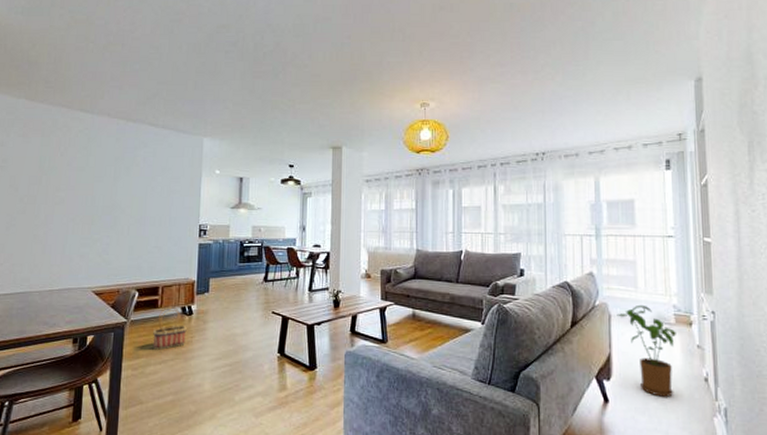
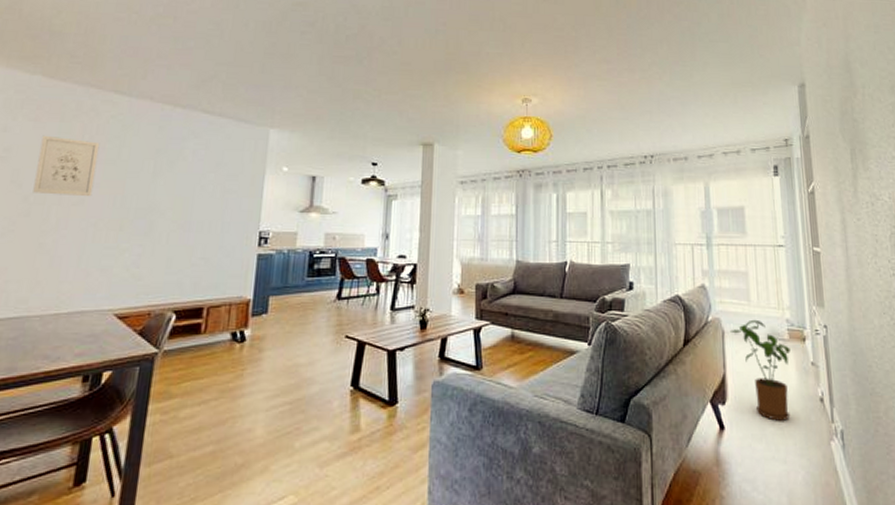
wall art: none [26,148,72,197] -> present [33,135,100,196]
basket: present [152,306,187,350] -> none [190,332,237,387]

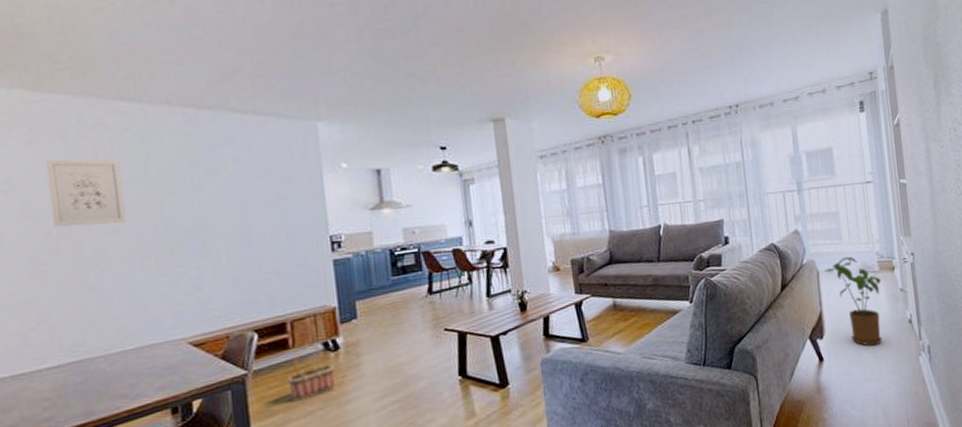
basket: none [190,332,237,387] -> present [287,343,335,402]

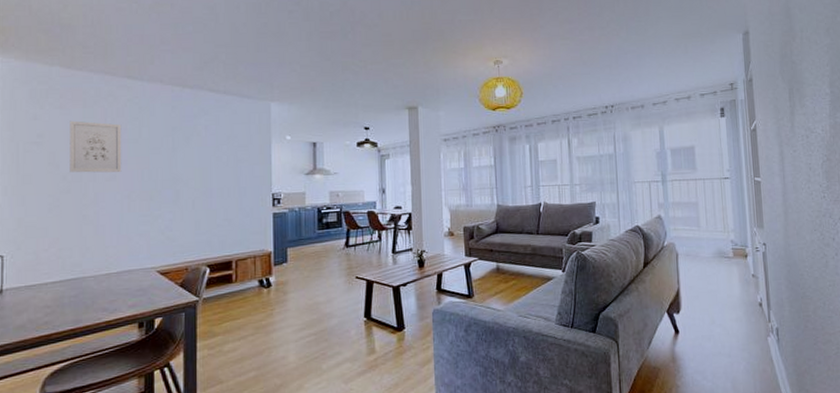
basket: present [287,343,335,402] -> none [229,280,266,326]
house plant: present [824,256,883,346] -> none [683,242,734,324]

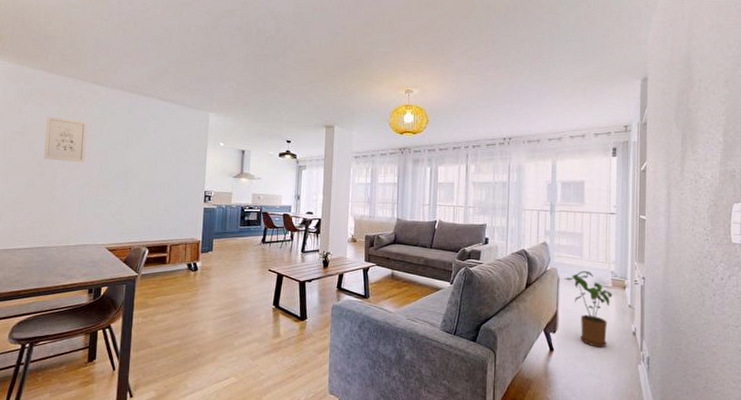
house plant: none [683,242,734,324] -> present [564,270,612,348]

